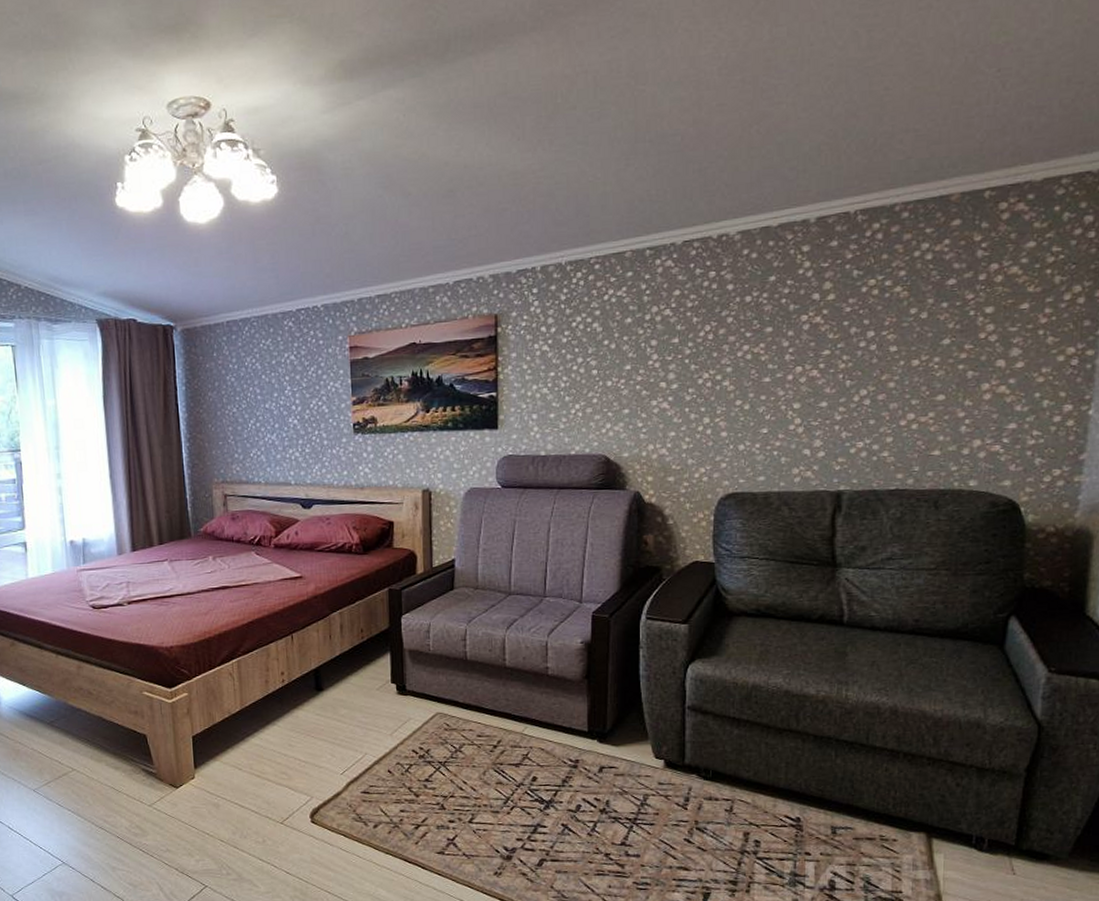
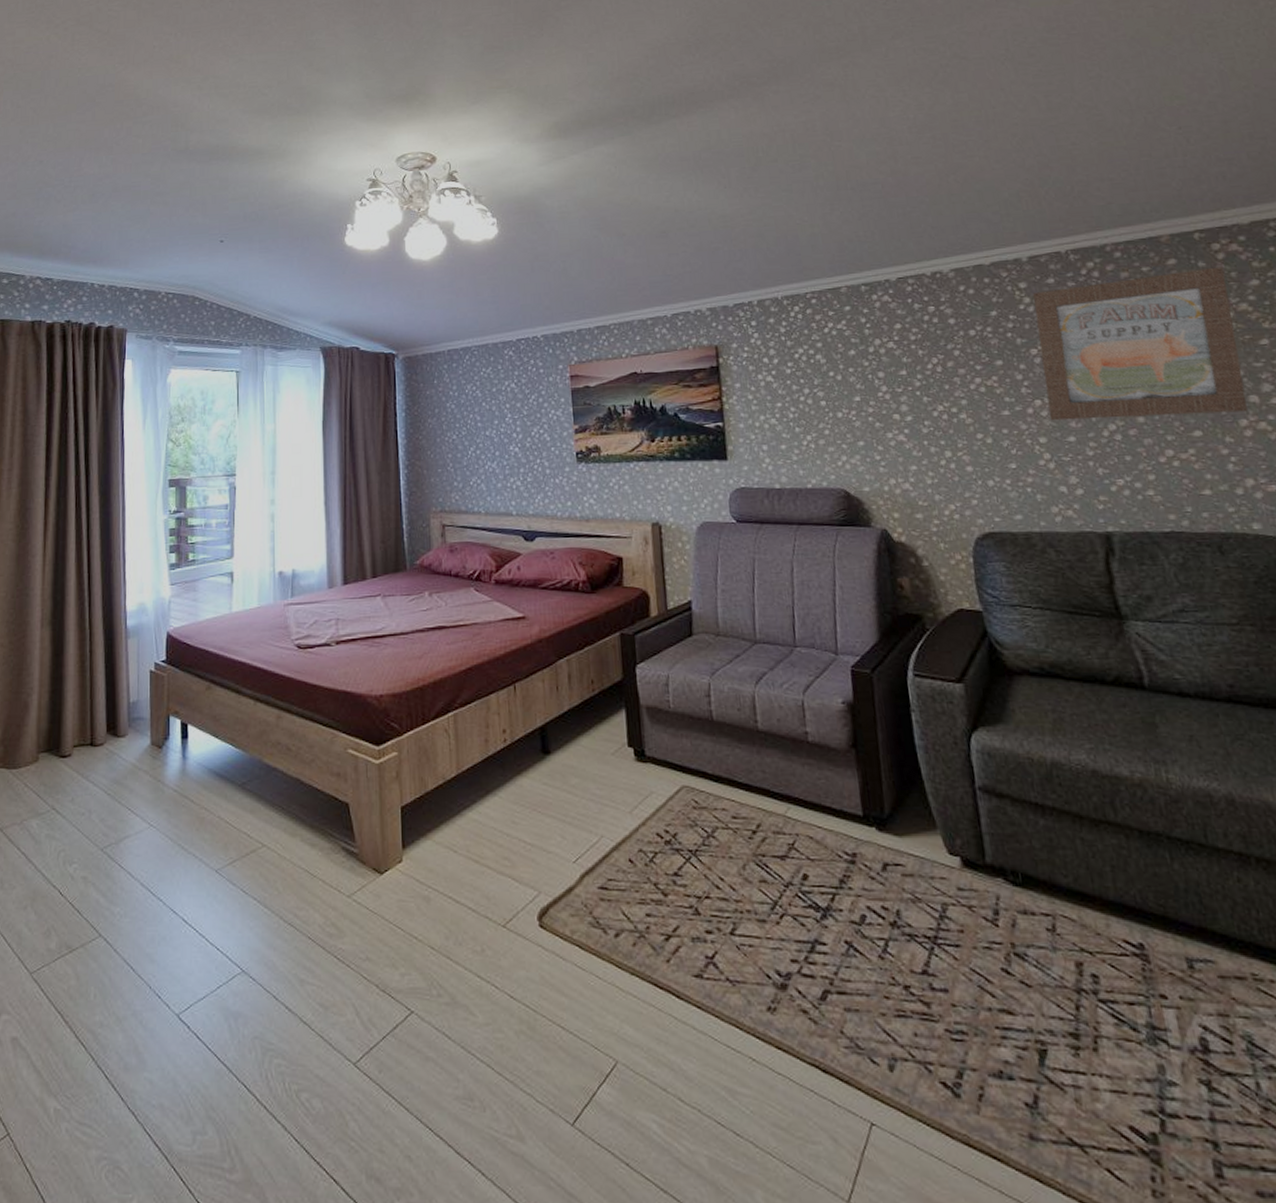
wall art: none [807,227,1005,387] -> present [1033,266,1248,421]

